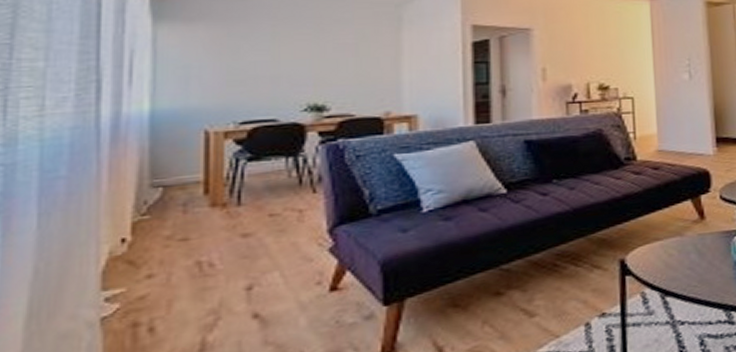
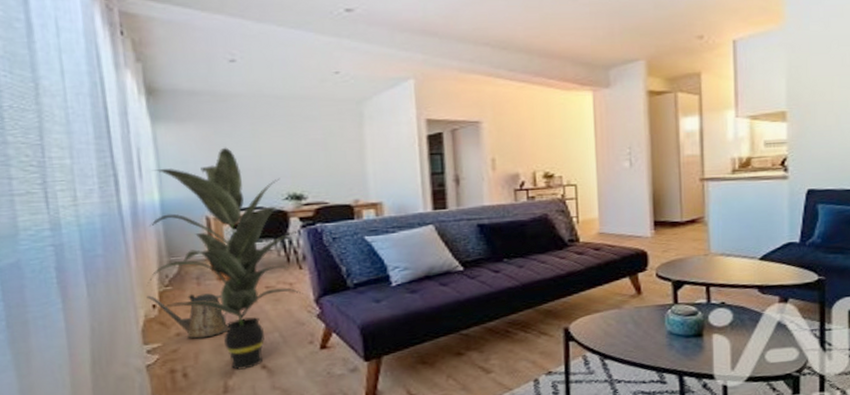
watering can: none [115,223,217,282] -> present [146,293,229,339]
indoor plant: none [117,51,320,321] -> present [146,147,303,370]

